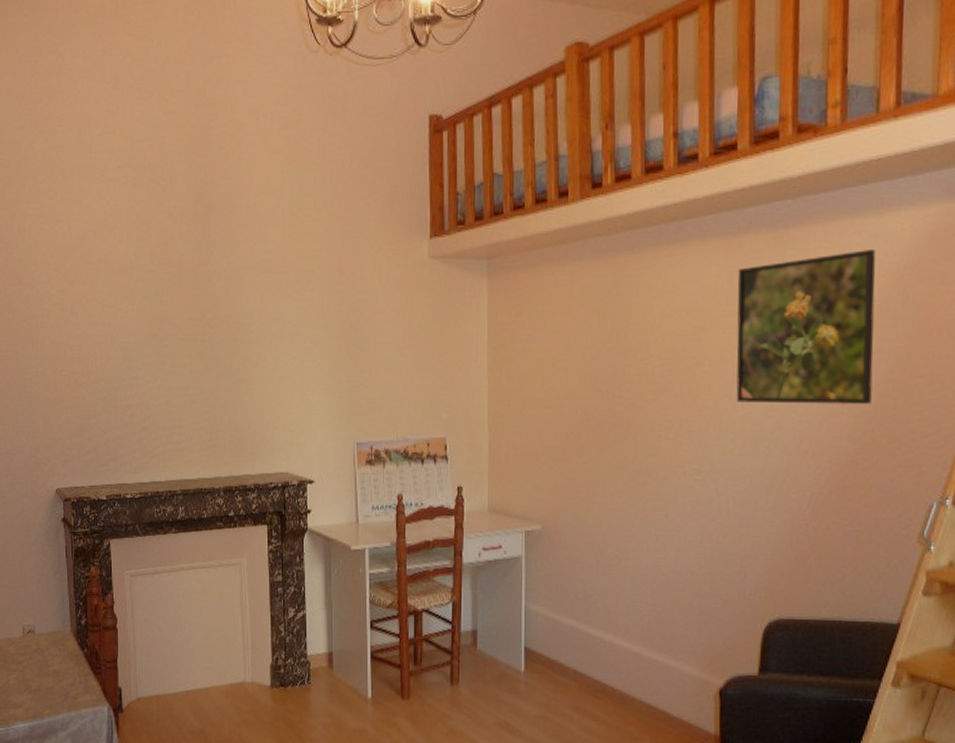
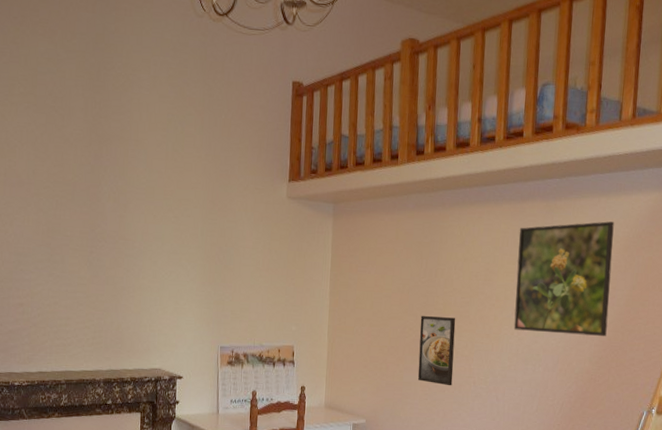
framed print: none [607,391,656,479] -> present [417,316,456,386]

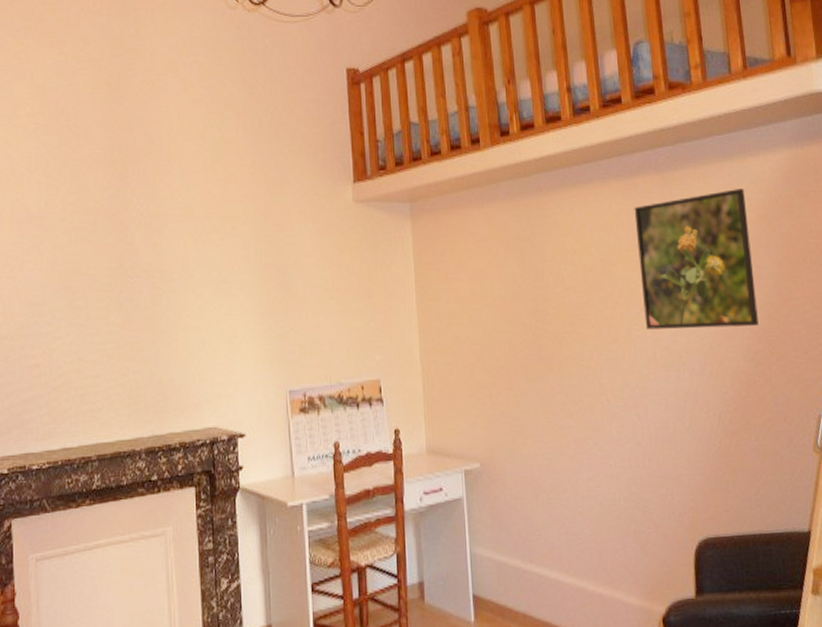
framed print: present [417,316,456,386] -> none [531,323,581,409]

